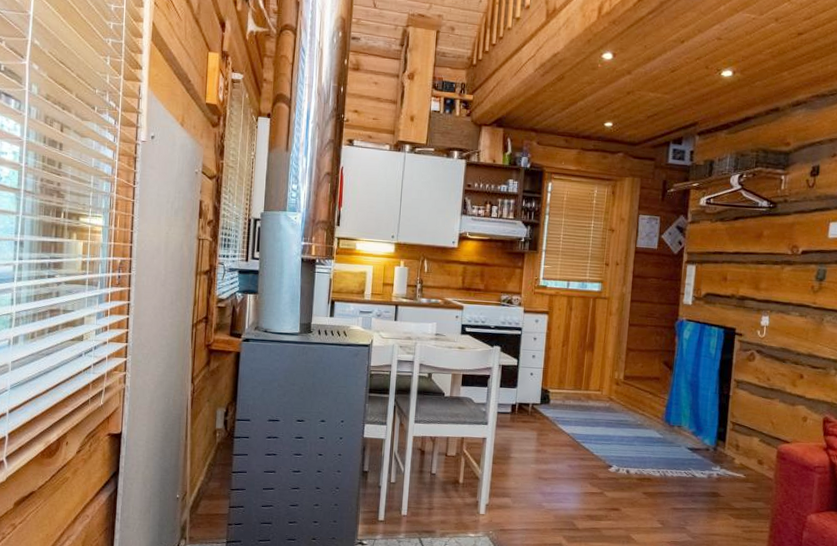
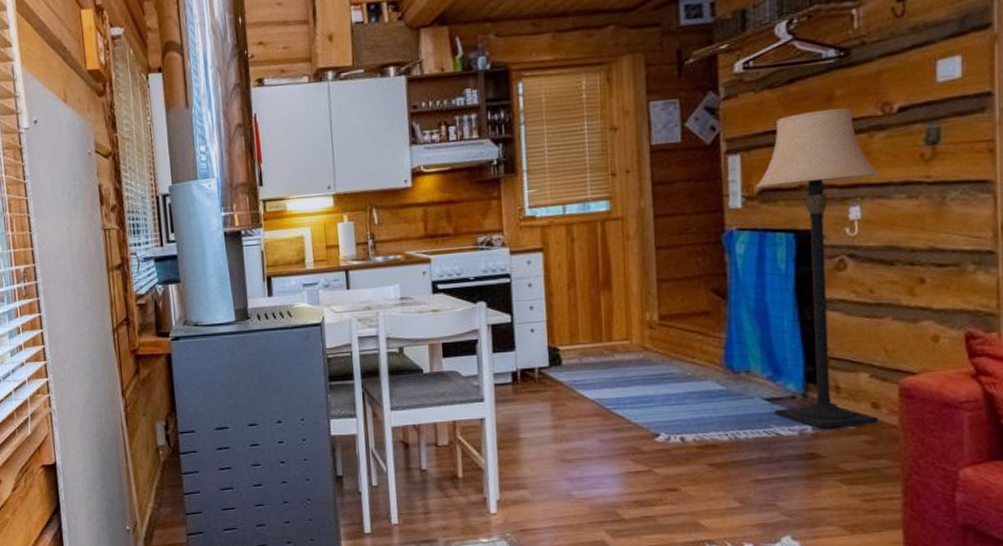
lamp: none [693,243,785,476] -> present [755,108,881,429]

